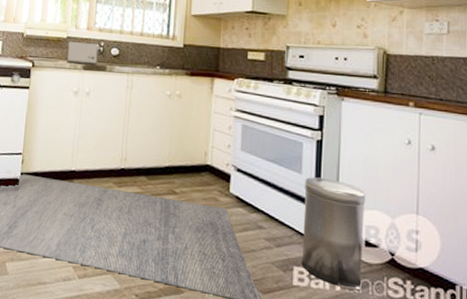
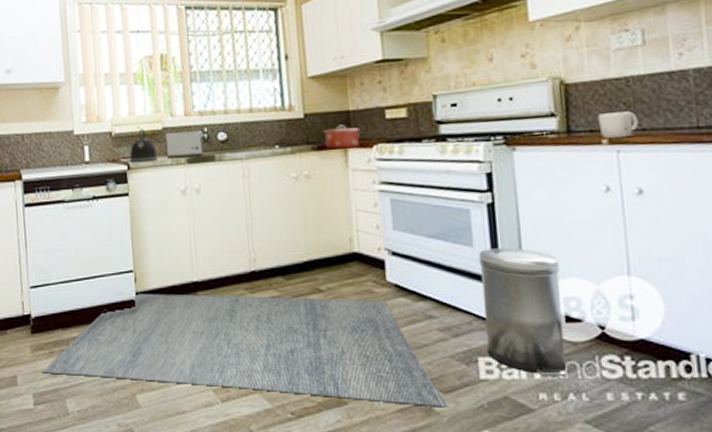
kettle: none [35,34,59,64] -> present [129,128,158,163]
casserole: none [196,58,227,79] -> present [322,124,361,150]
mug: none [408,82,438,104] -> present [597,111,639,139]

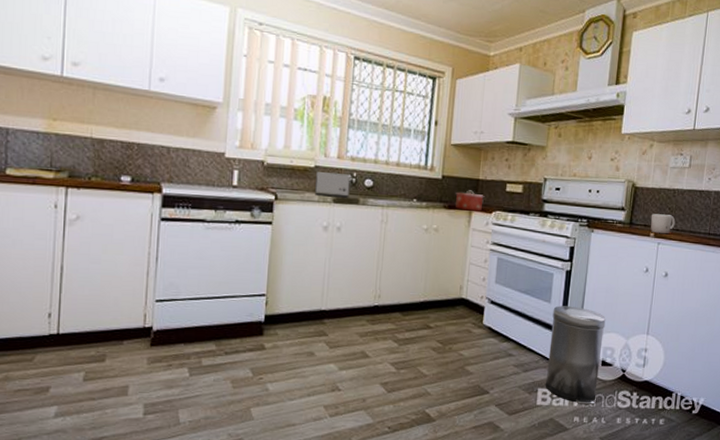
rug: present [42,293,447,408] -> none [156,316,510,426]
kettle: present [129,128,158,163] -> none [278,162,306,196]

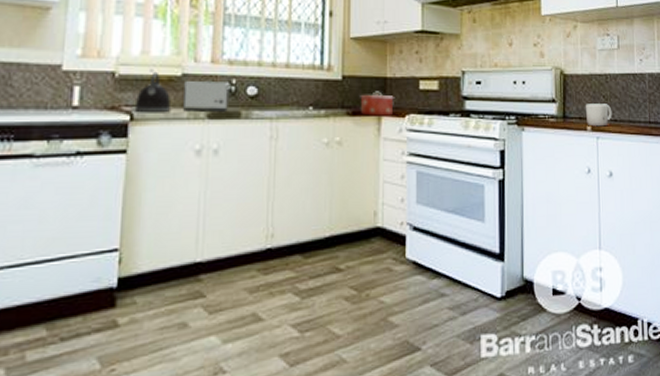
kettle: none [278,162,306,196] -> present [134,71,172,113]
pedal bin: present [545,306,606,405] -> none [488,223,551,350]

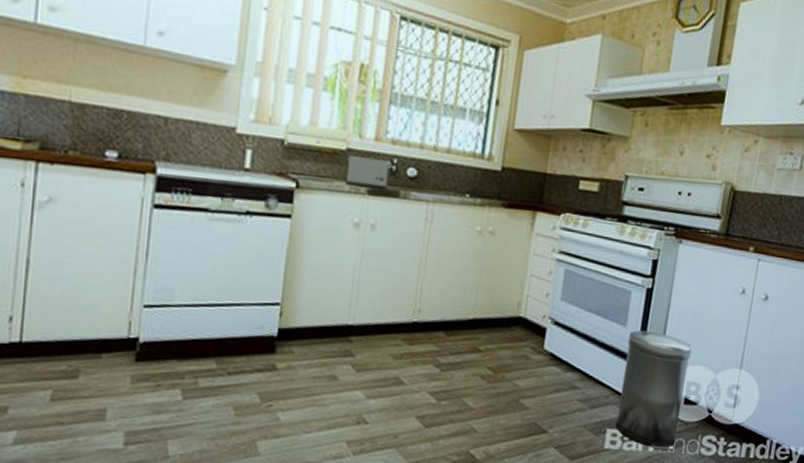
kettle: present [134,71,172,113] -> none [300,143,335,185]
casserole: present [358,91,396,116] -> none [516,186,553,213]
pedal bin: none [488,223,551,350] -> present [615,330,692,451]
mug: present [585,104,612,127] -> none [750,224,781,249]

